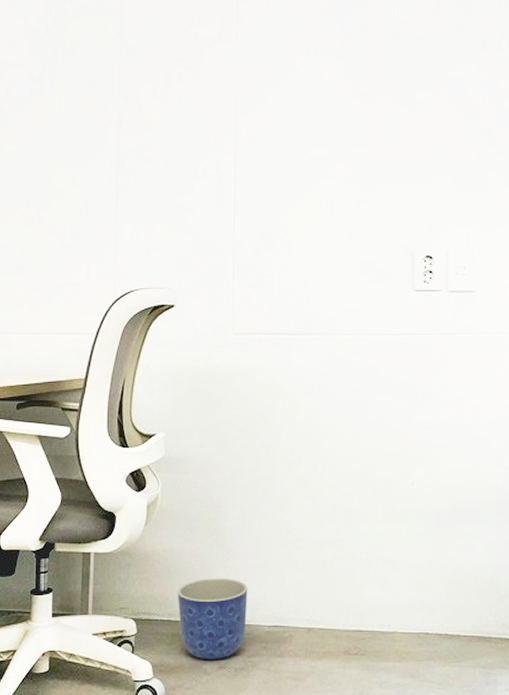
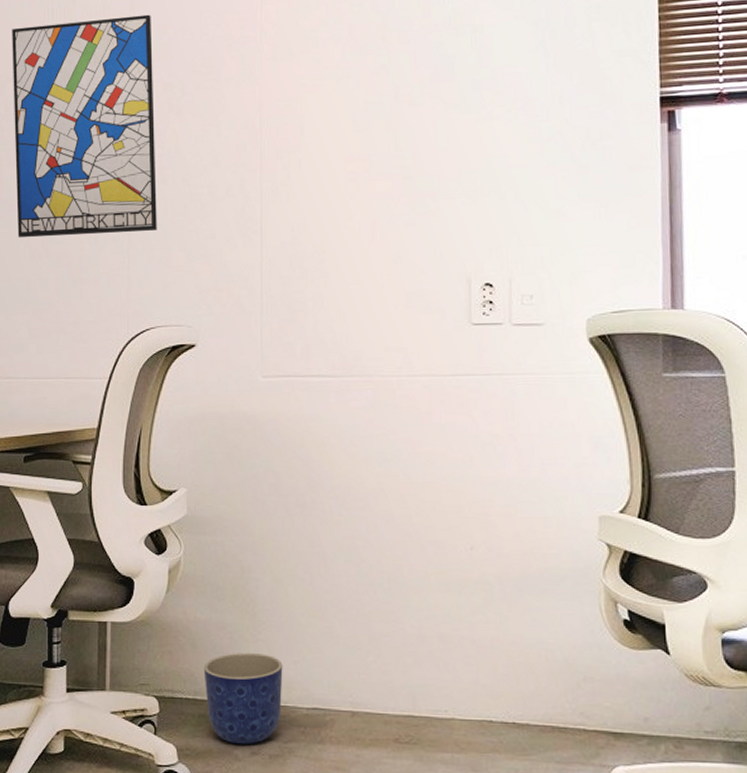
wall art: none [12,13,142,208] -> present [12,14,157,238]

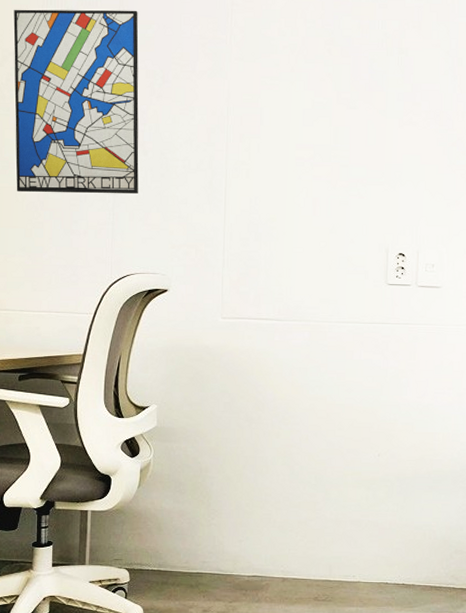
planter: present [203,653,283,745] -> none [166,534,230,605]

